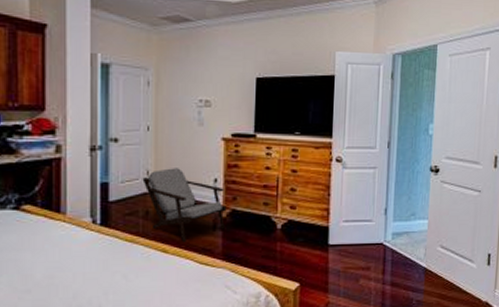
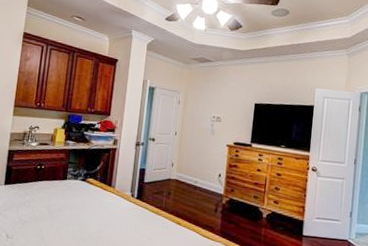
armchair: present [142,168,227,243] -> none [168,163,226,219]

